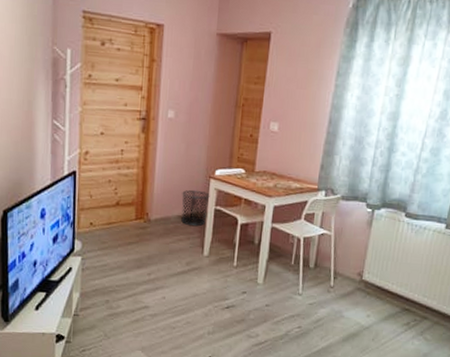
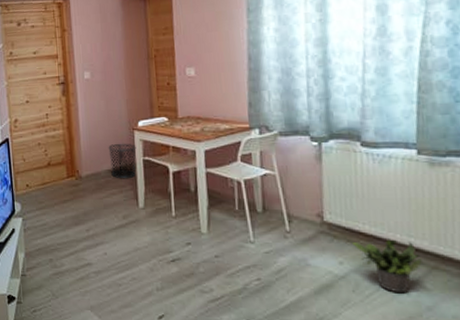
potted plant: none [379,297,429,343] -> present [350,239,422,294]

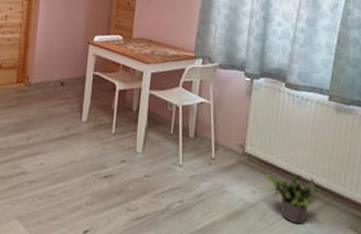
trash can: present [108,143,136,178] -> none [60,54,89,91]

